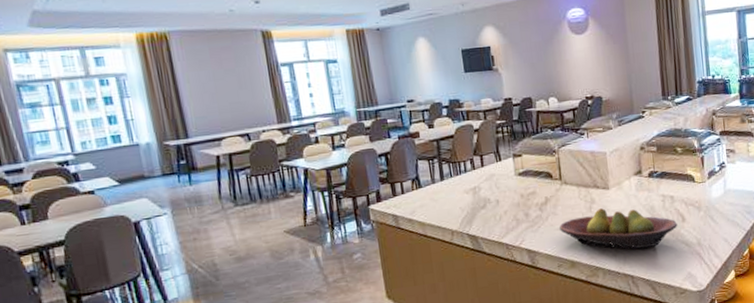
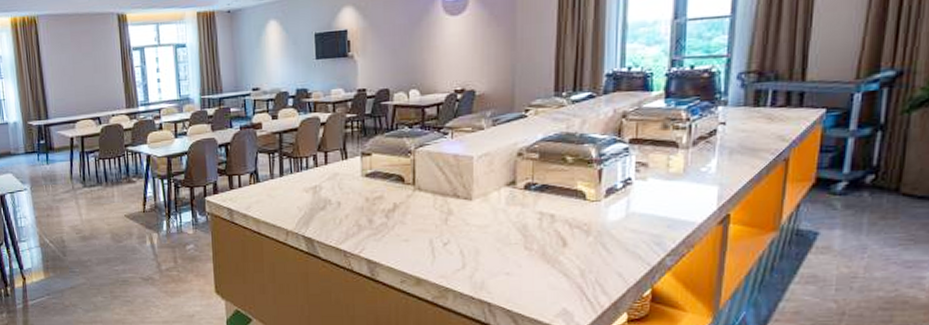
fruit bowl: present [559,208,678,249] -> none [407,221,556,274]

